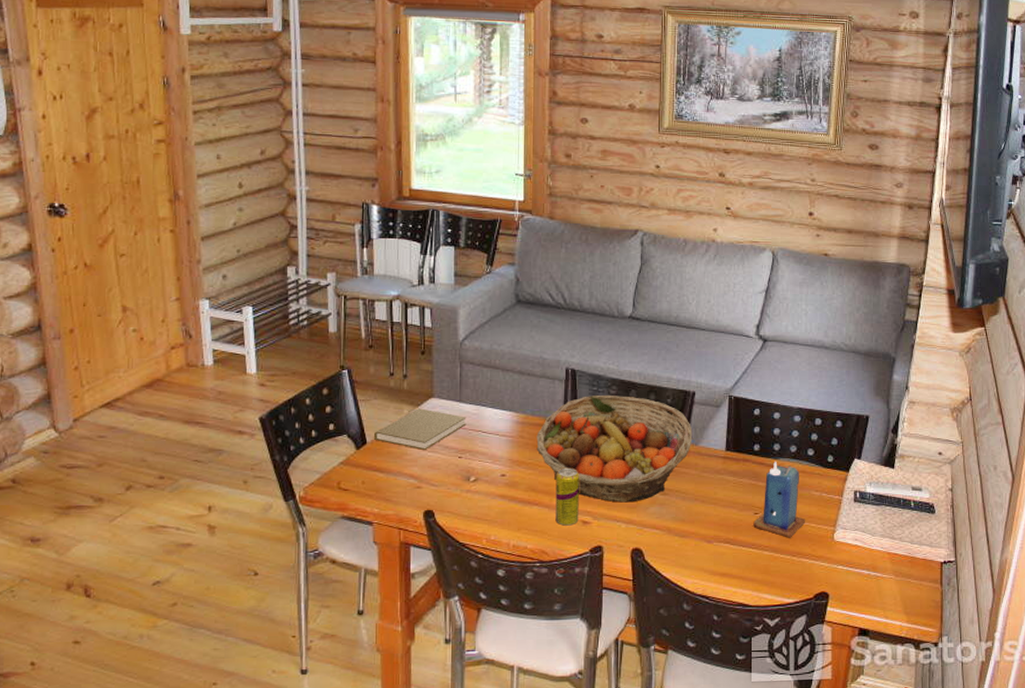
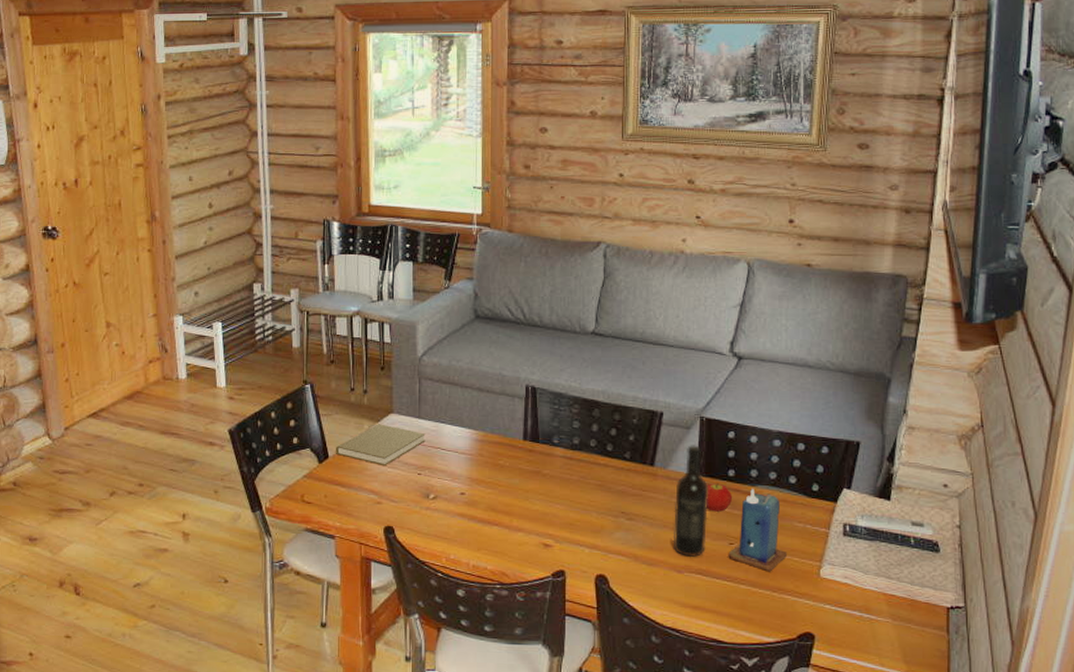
fruit basket: present [536,394,693,503] -> none [496,413,661,527]
beverage can: present [555,467,579,526] -> none [516,488,540,548]
wine bottle: none [703,422,735,528] -> present [673,445,708,558]
fruit: none [734,457,758,484] -> present [707,483,733,512]

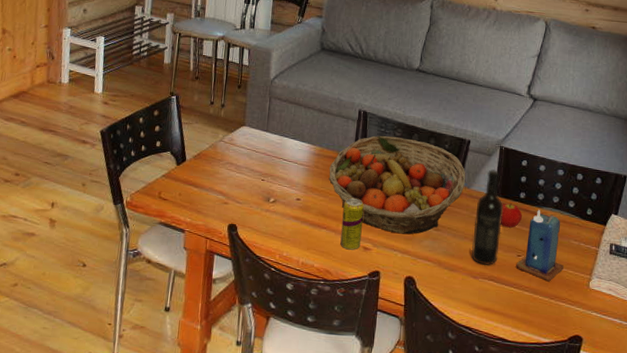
book: present [335,424,426,465] -> none [192,134,271,171]
fruit basket: none [496,413,661,527] -> present [328,135,466,235]
beverage can: none [516,488,540,548] -> present [340,197,364,250]

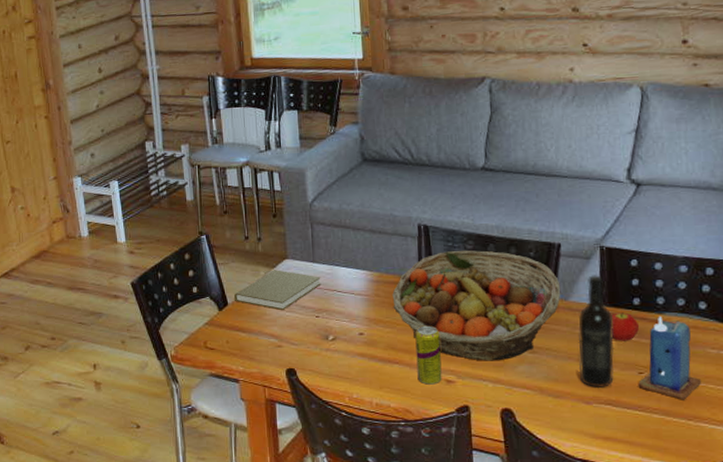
book: none [192,134,271,171] -> present [233,270,321,310]

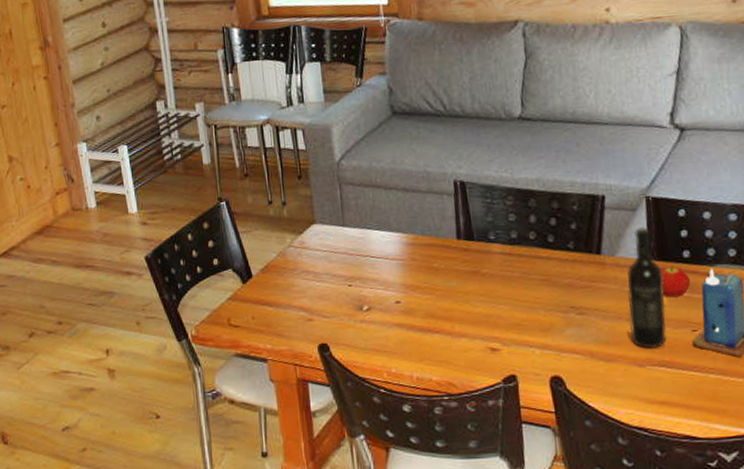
book: present [233,270,321,310] -> none [258,236,353,280]
fruit basket: present [392,250,561,361] -> none [429,206,608,326]
beverage can: present [415,325,442,385] -> none [455,289,486,354]

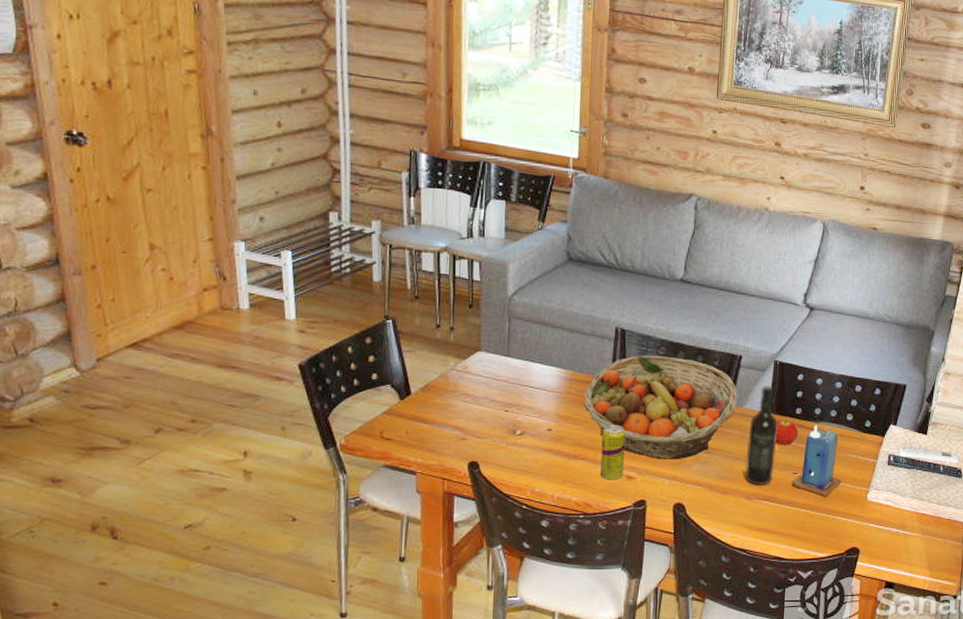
fruit basket: none [429,206,608,326] -> present [583,354,738,460]
beverage can: none [455,289,486,354] -> present [600,424,625,480]

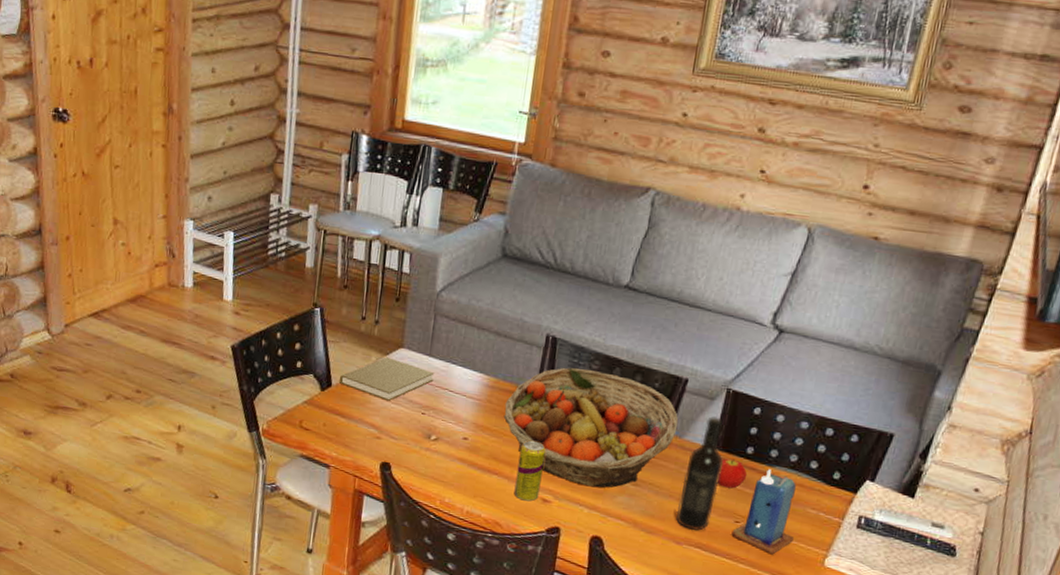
book: none [418,361,514,402] -> present [339,357,435,401]

